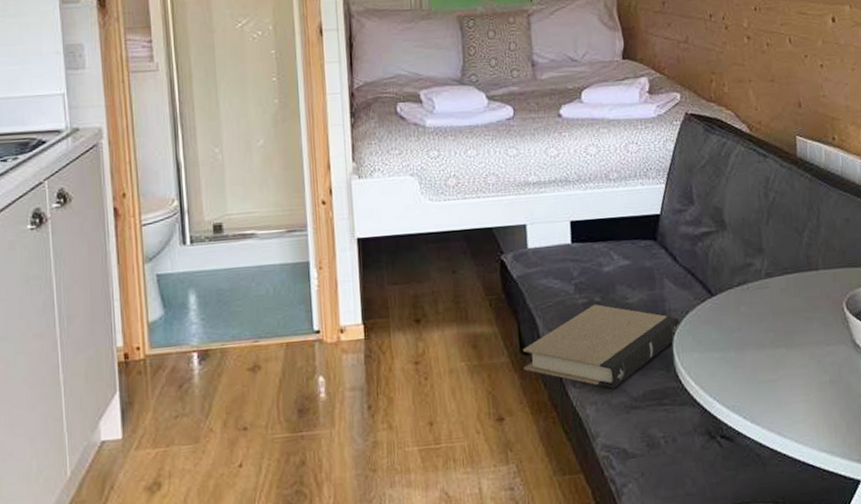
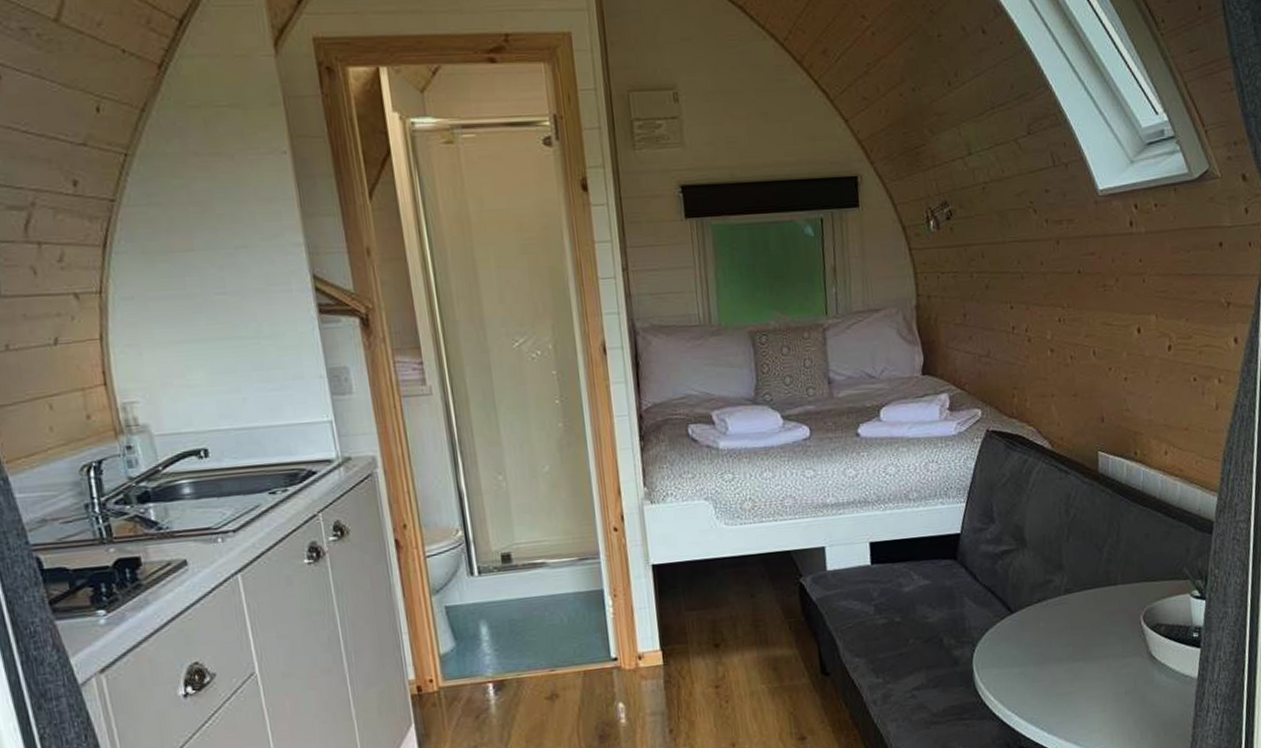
book: present [522,304,680,389] -> none [823,624,980,706]

